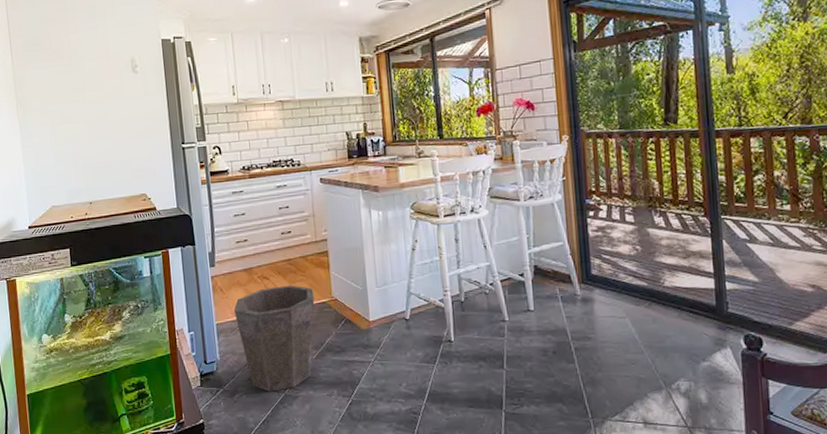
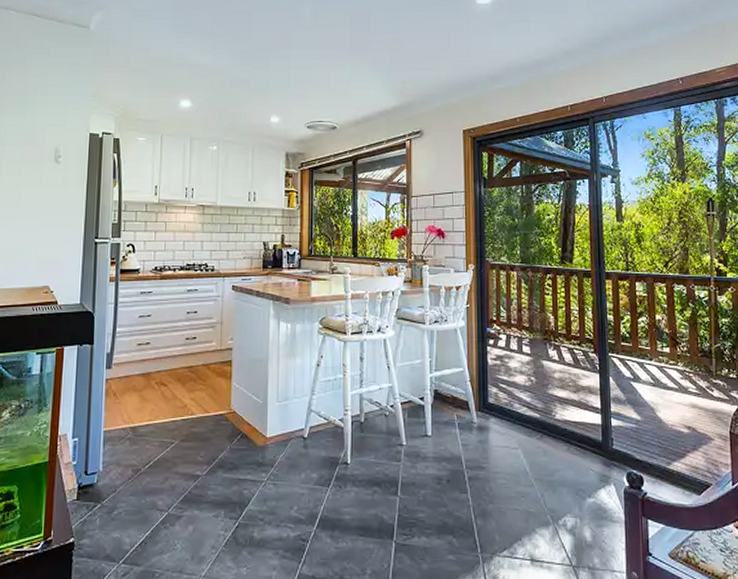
waste bin: present [233,285,315,392] -> none [125,394,212,510]

